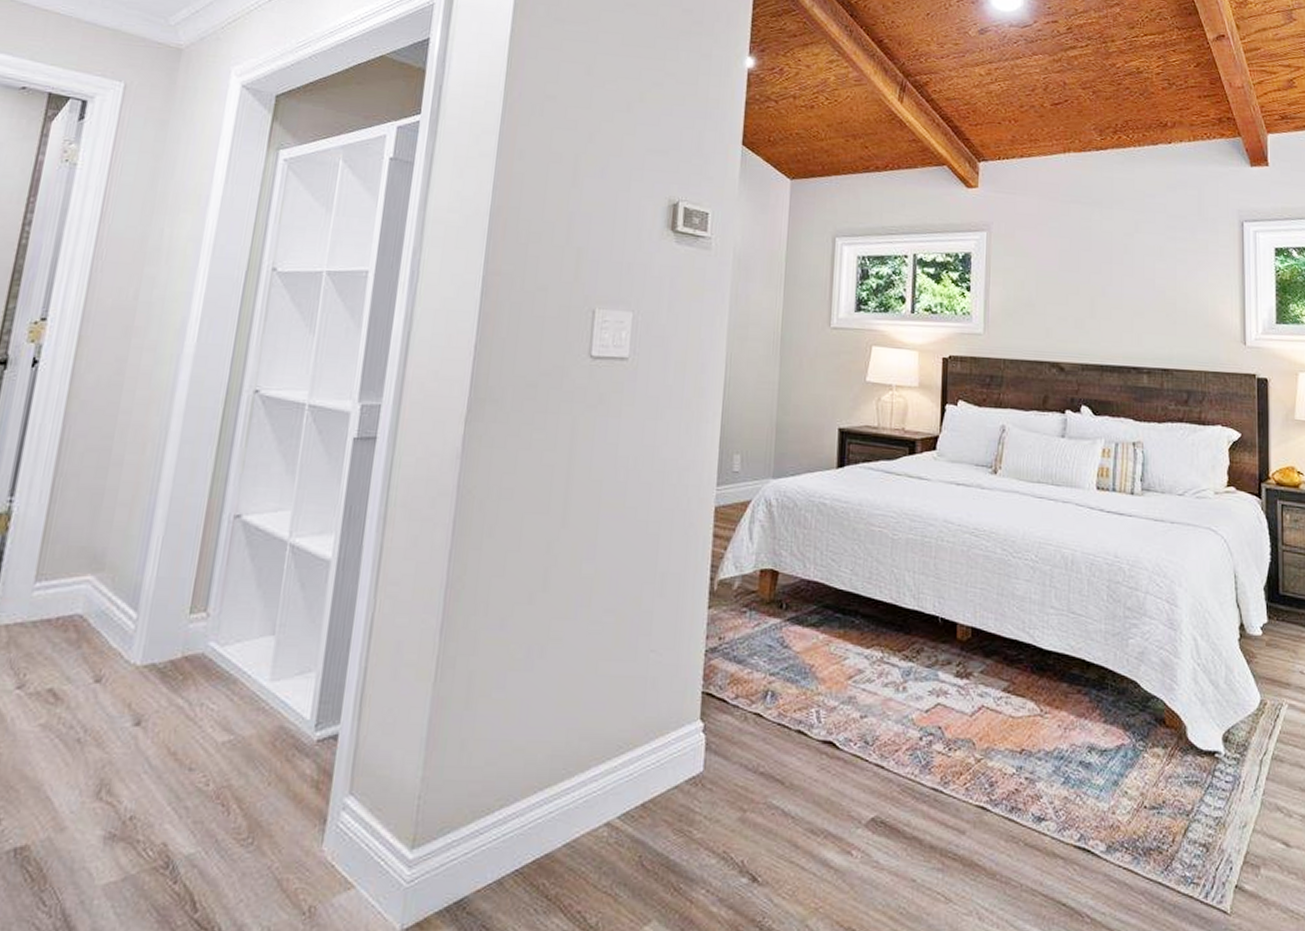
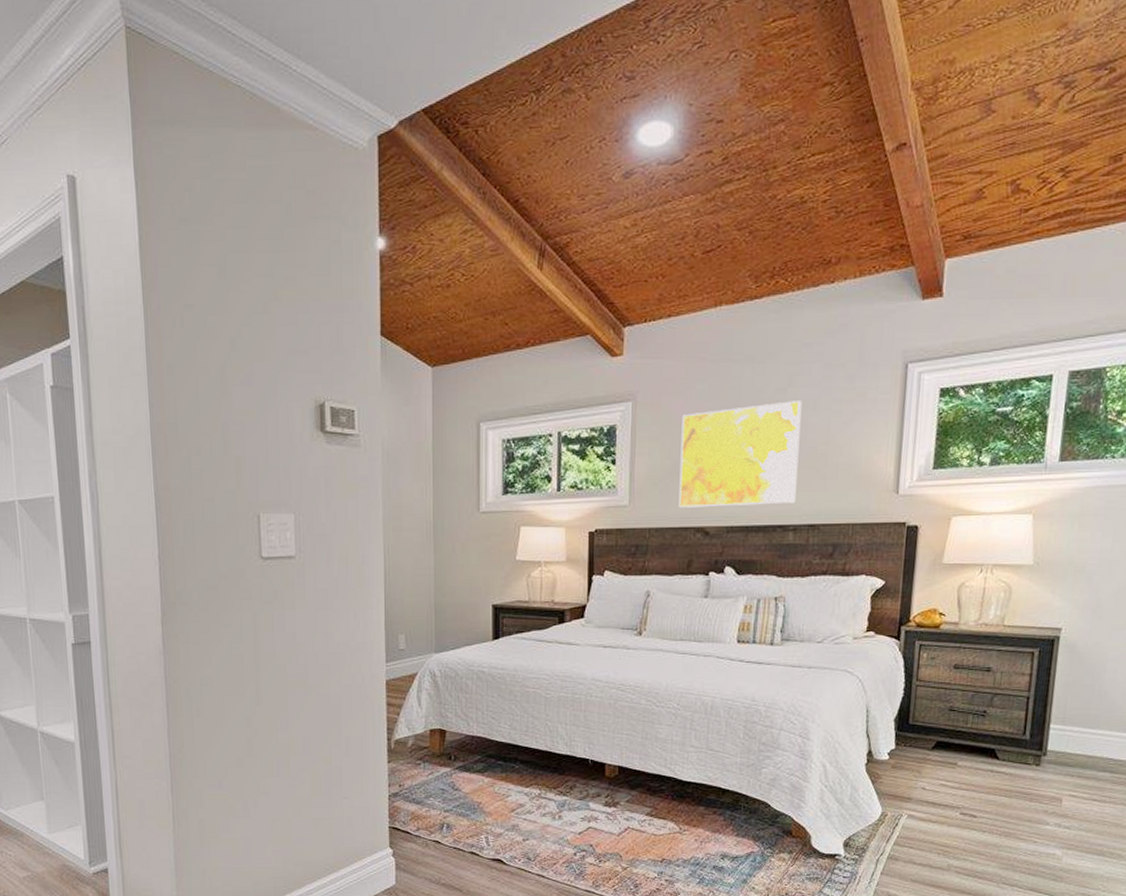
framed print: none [1033,246,1149,346] -> present [678,401,802,508]

